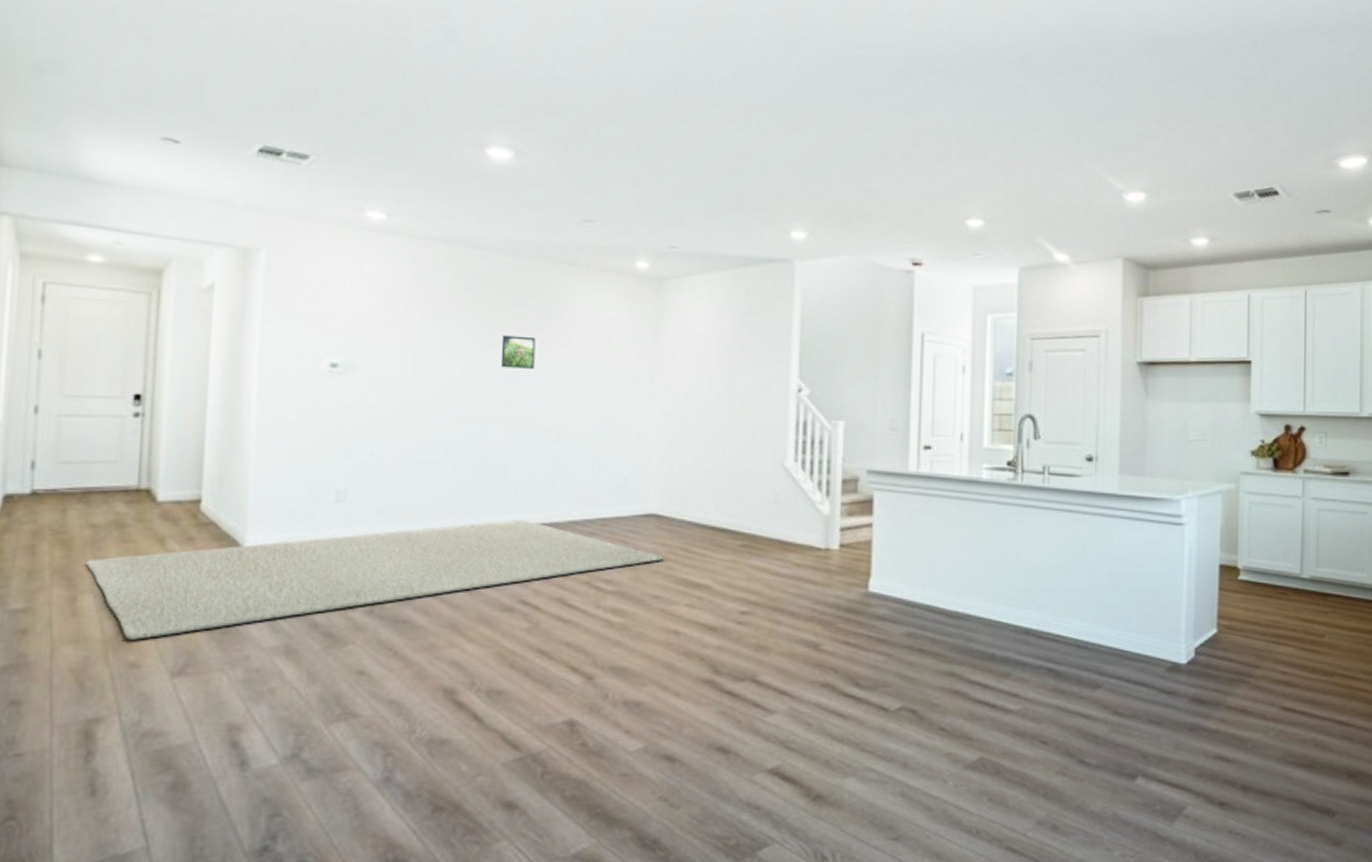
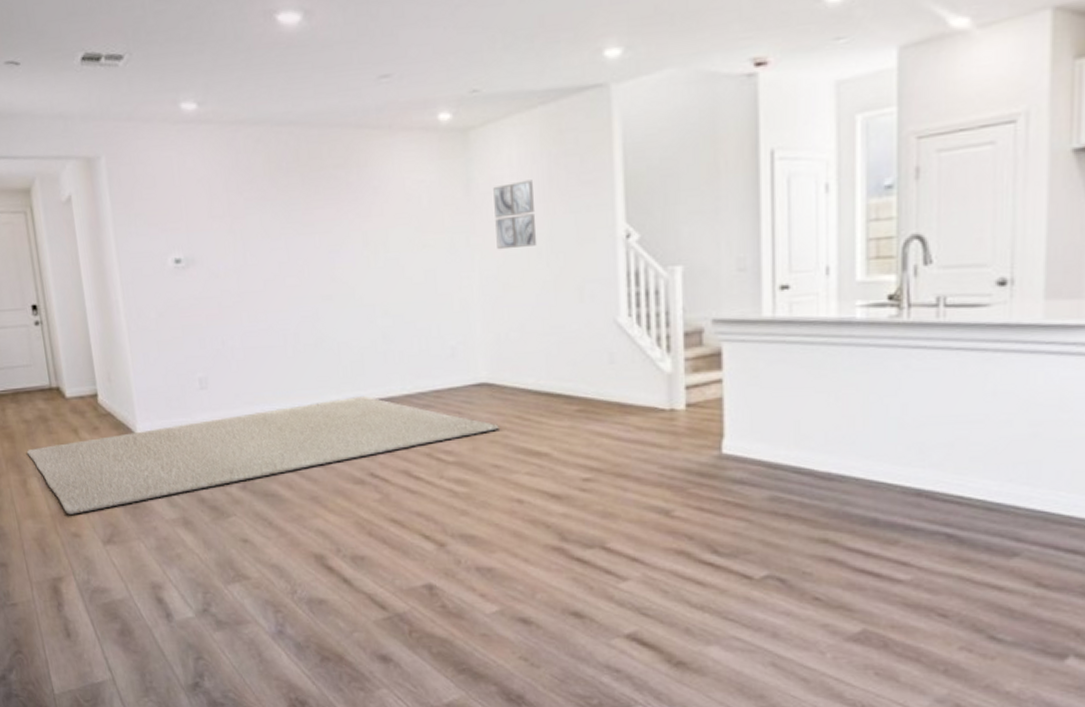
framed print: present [500,335,536,369] -> none [318,210,352,246]
wall art: none [679,331,718,391] -> present [493,180,537,250]

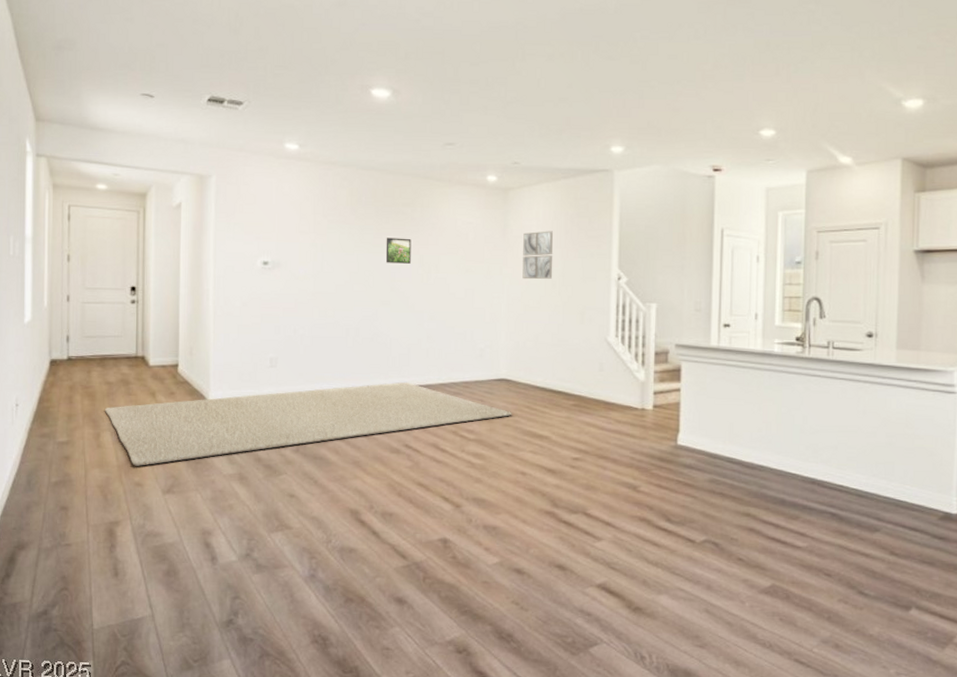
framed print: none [318,210,352,246] -> present [385,237,411,264]

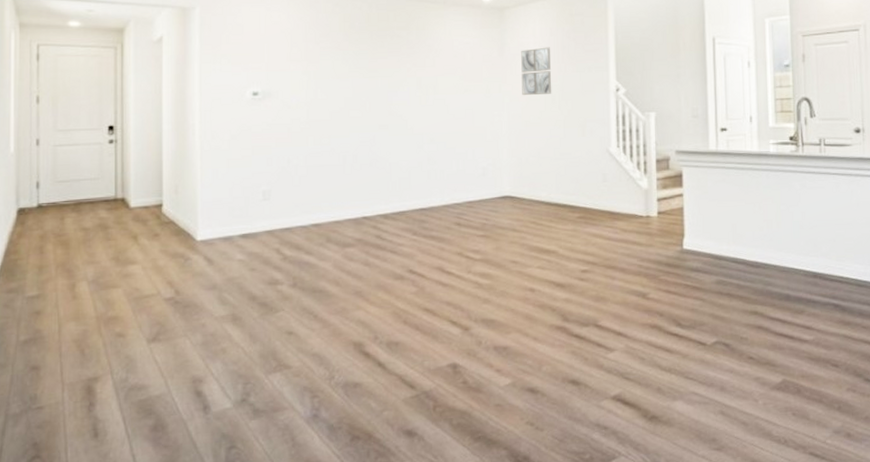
rug: present [105,381,512,466] -> none [81,205,518,316]
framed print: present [385,237,411,264] -> none [381,61,408,87]

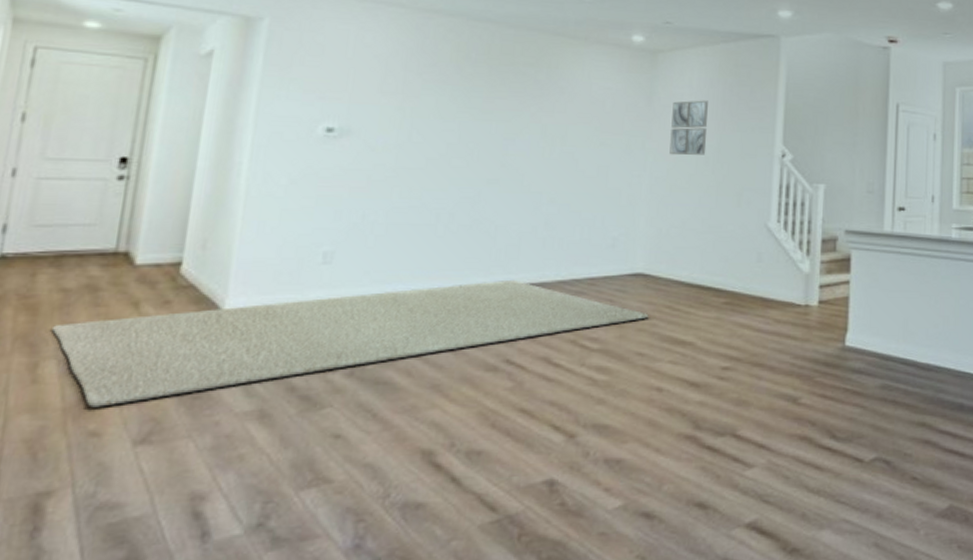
rug: none [81,205,518,316] -> present [52,279,649,408]

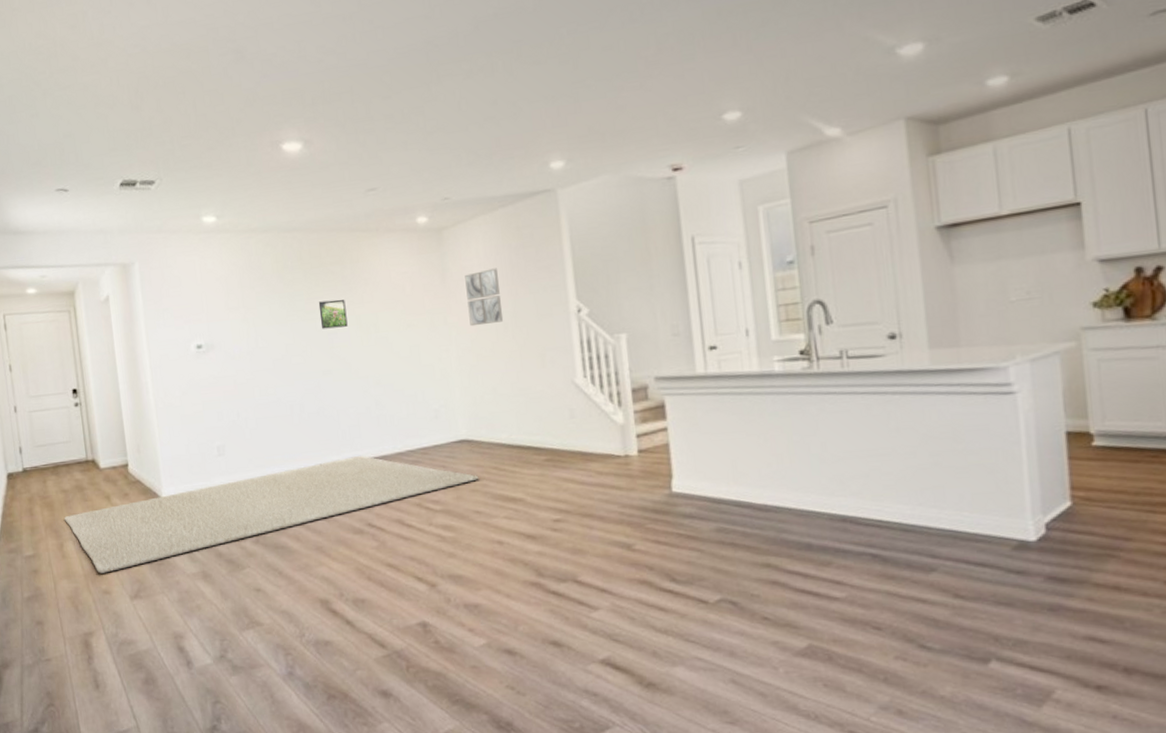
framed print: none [496,102,533,135] -> present [318,299,348,329]

